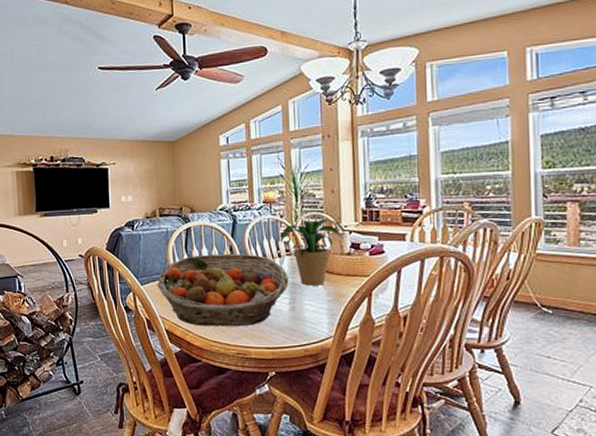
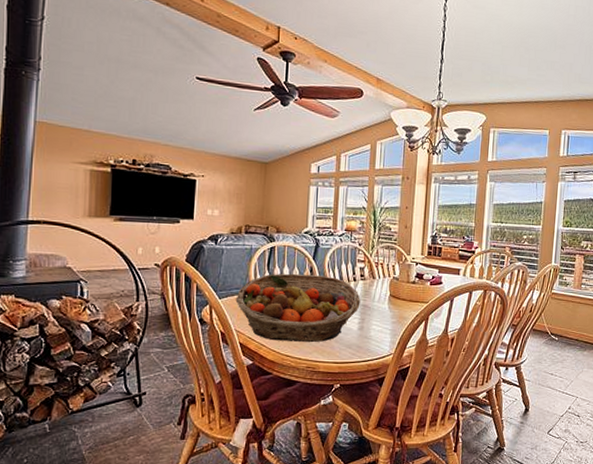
potted plant: present [279,218,345,286] -> none [356,250,412,309]

